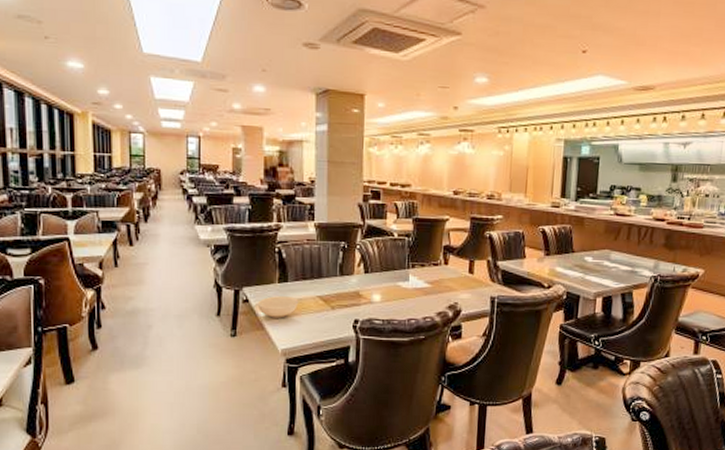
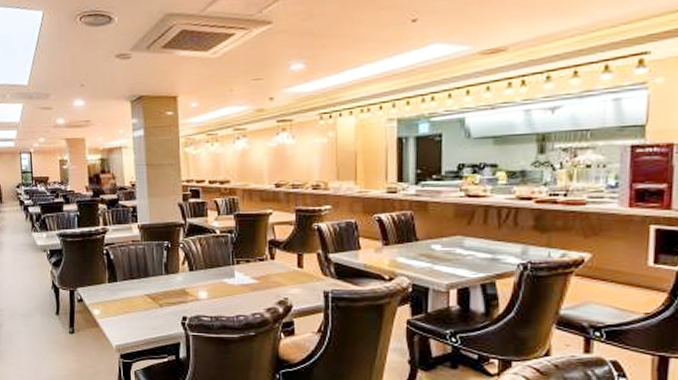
bowl: present [257,296,299,318] -> none [91,295,129,316]

